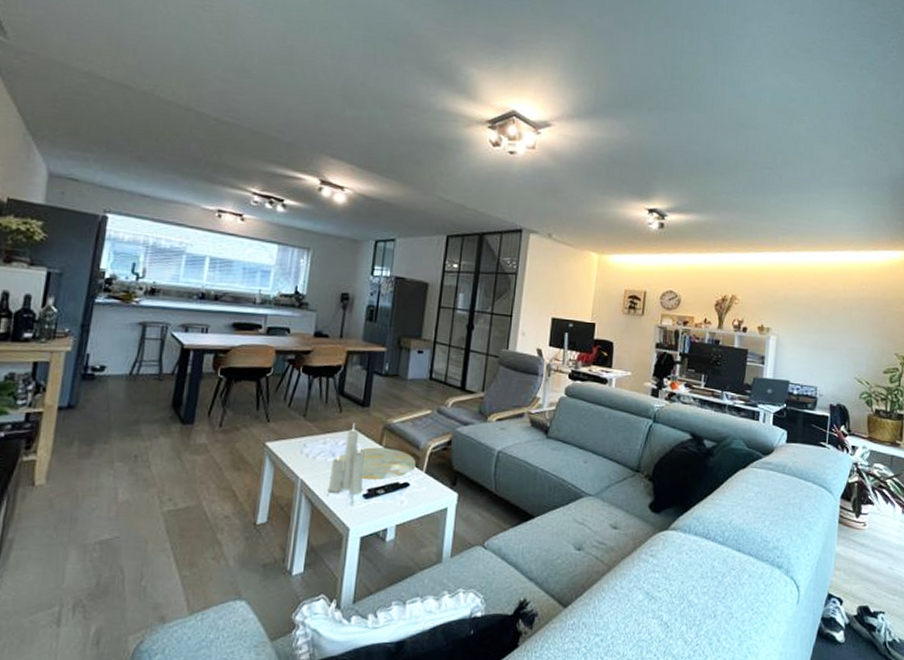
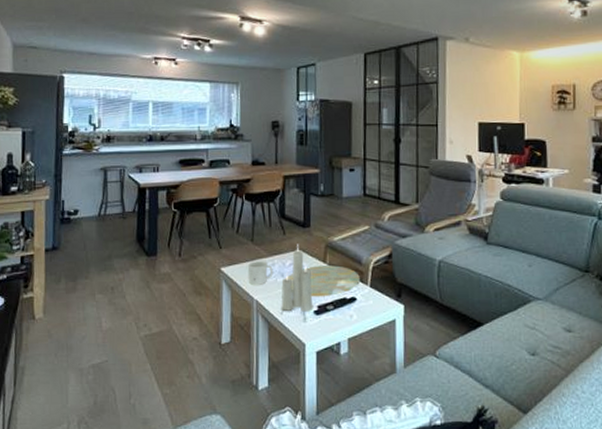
mug: none [294,438,324,465] -> present [247,261,273,286]

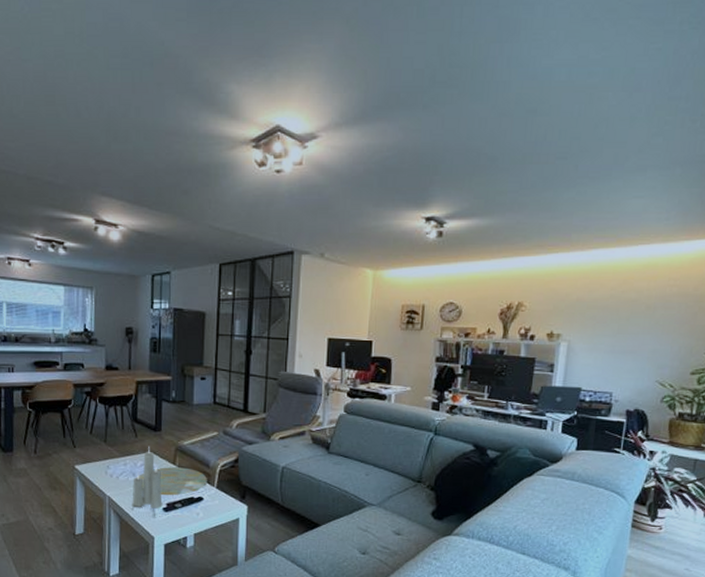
mug: present [247,261,273,286] -> none [100,461,125,484]

